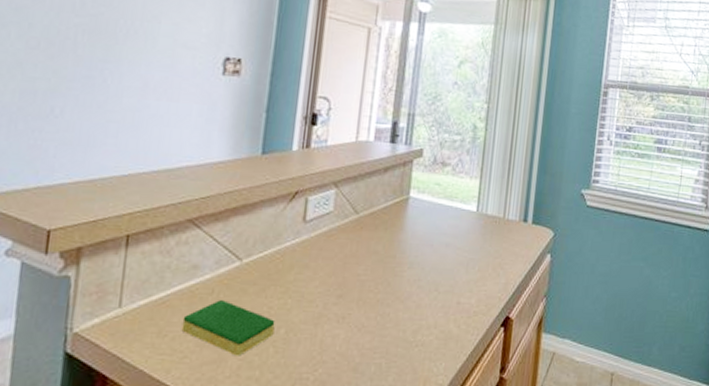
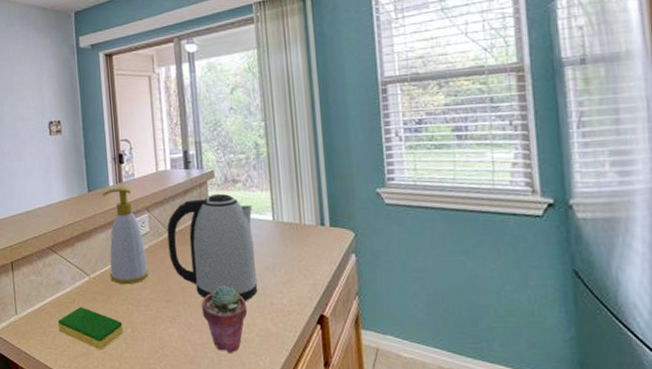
soap bottle: none [270,153,324,273] -> present [103,187,149,284]
kettle: none [351,175,458,299] -> present [167,193,258,301]
potted succulent: none [378,280,432,358] -> present [201,285,248,353]

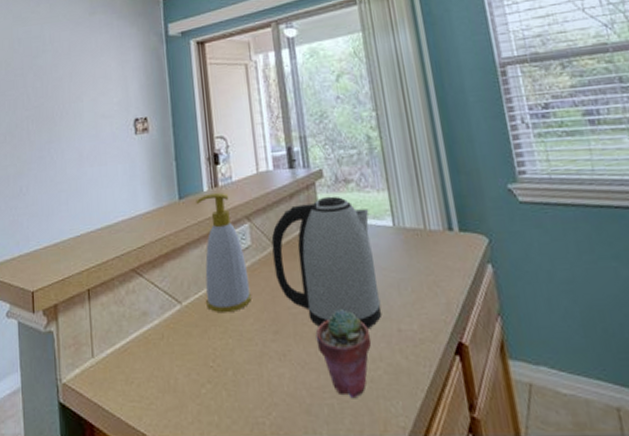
dish sponge: present [58,307,123,350] -> none [143,344,223,401]

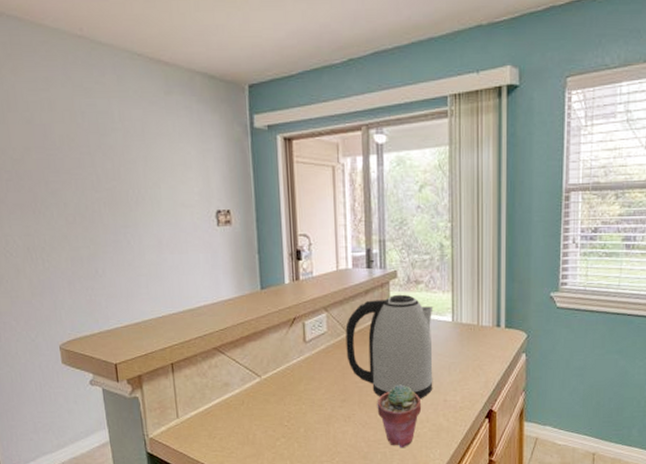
soap bottle: present [196,192,252,312] -> none [277,285,325,384]

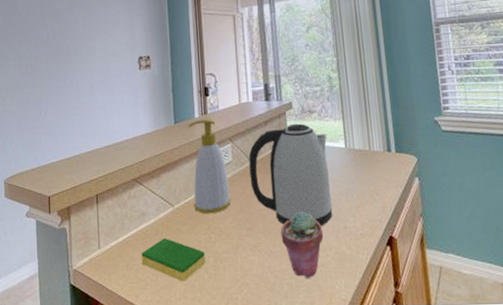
dish sponge: none [225,409,296,451] -> present [141,238,206,282]
soap bottle: none [277,285,325,384] -> present [188,118,231,213]

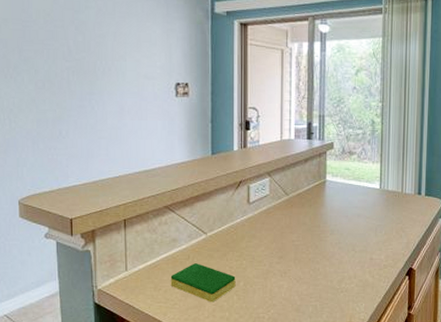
soap bottle: present [188,118,231,213] -> none [226,152,265,242]
kettle: present [248,123,333,226] -> none [286,163,364,257]
potted succulent: present [280,211,324,278] -> none [310,243,351,301]

